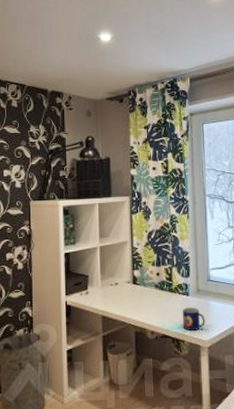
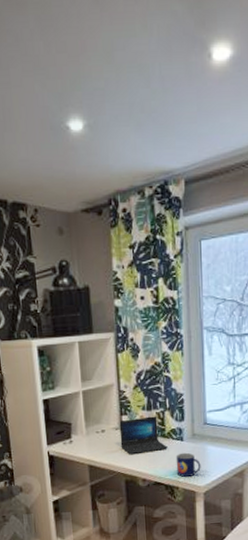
laptop: none [131,271,175,308] -> present [119,416,168,455]

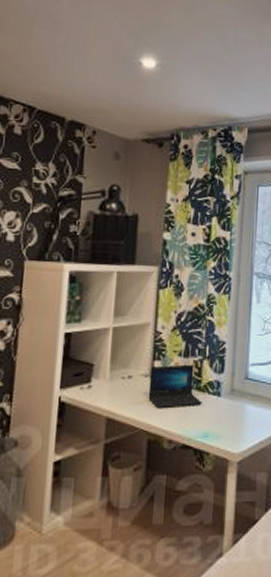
mug: present [176,452,201,477] -> none [209,411,238,440]

